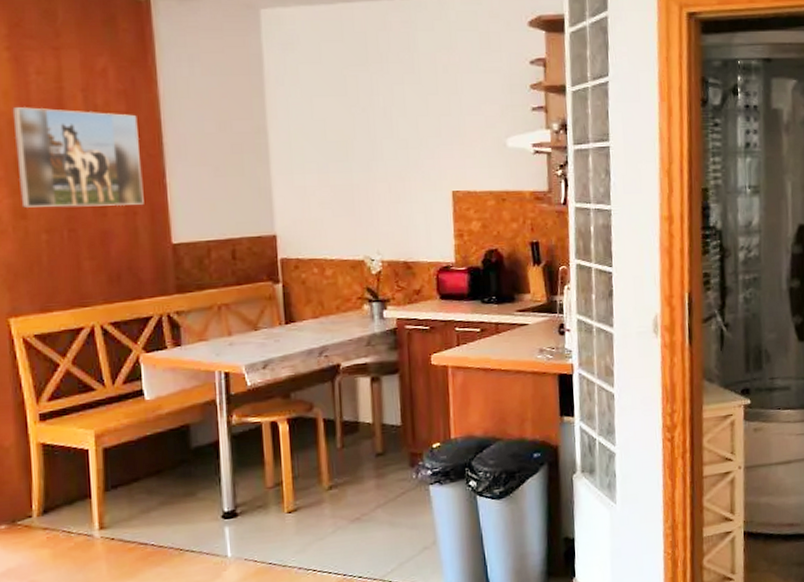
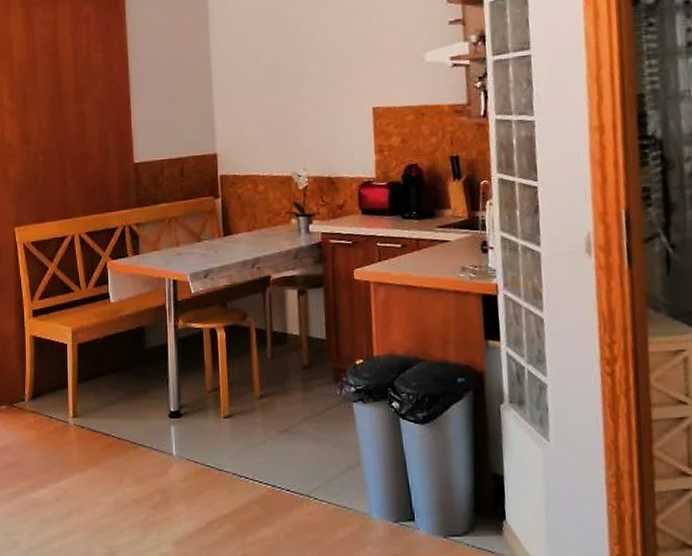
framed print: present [12,107,144,208] -> none [23,52,114,135]

